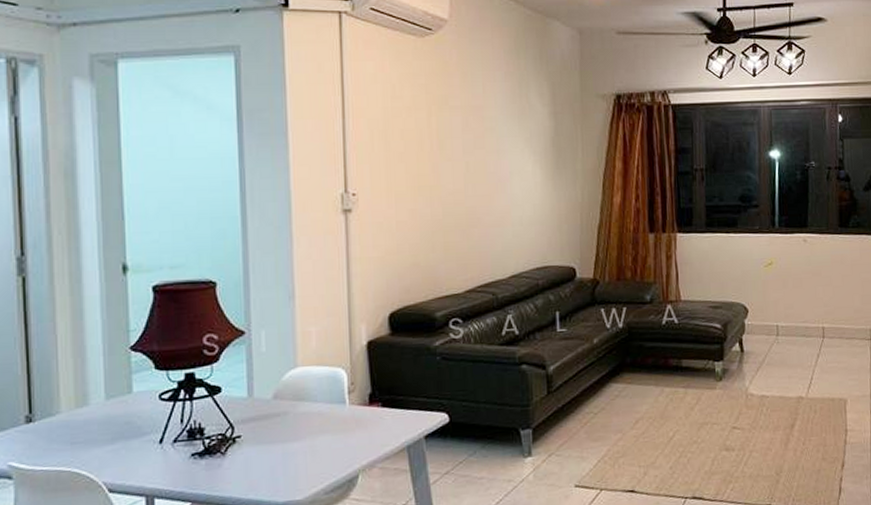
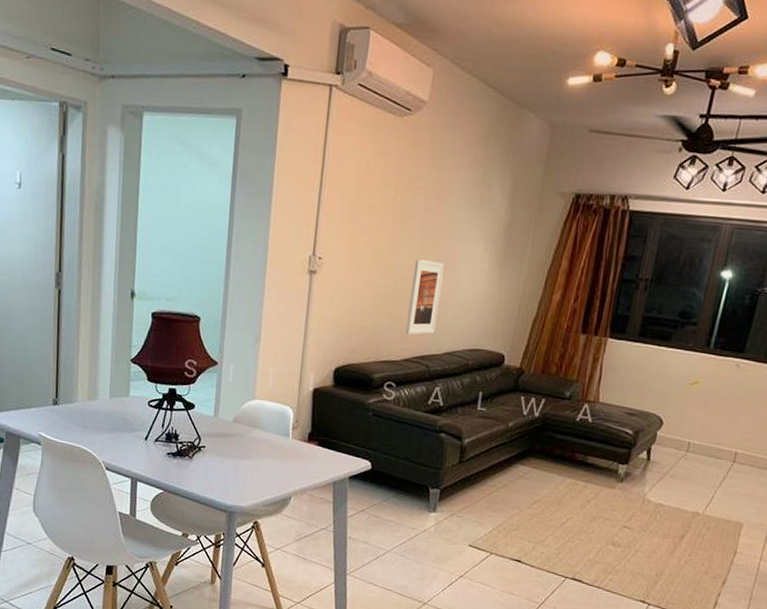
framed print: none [462,180,496,263] -> present [405,259,444,335]

